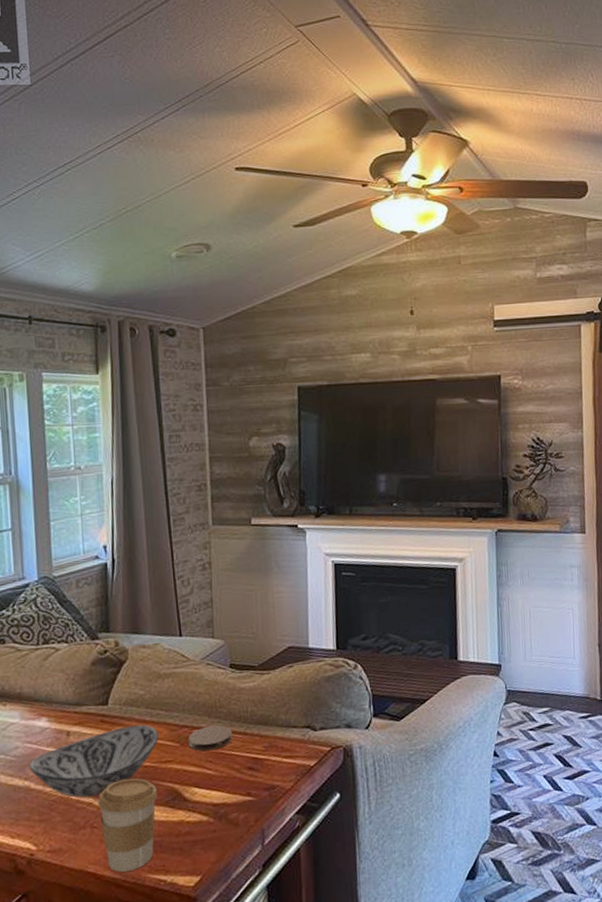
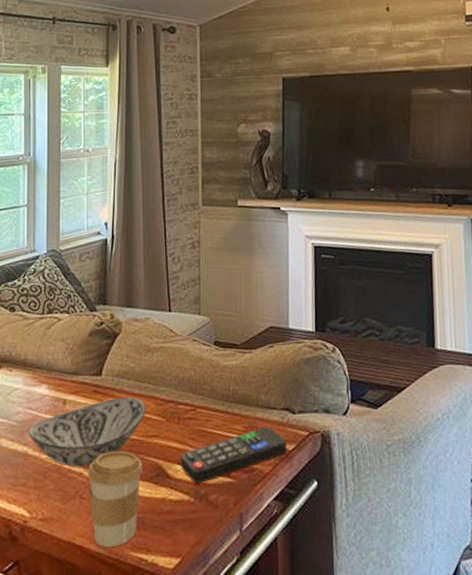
coaster: present [188,725,233,752] -> none [173,402,215,428]
remote control: none [197,745,308,805] -> present [180,427,287,485]

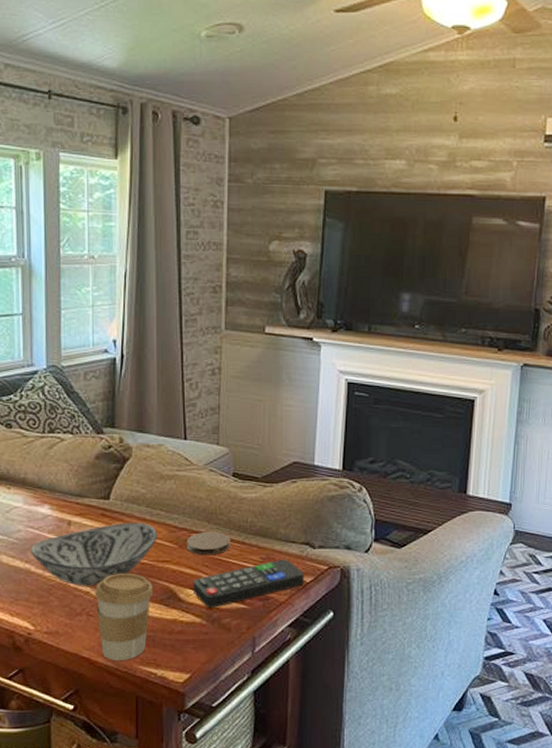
coaster: none [173,402,215,428] -> present [187,531,230,556]

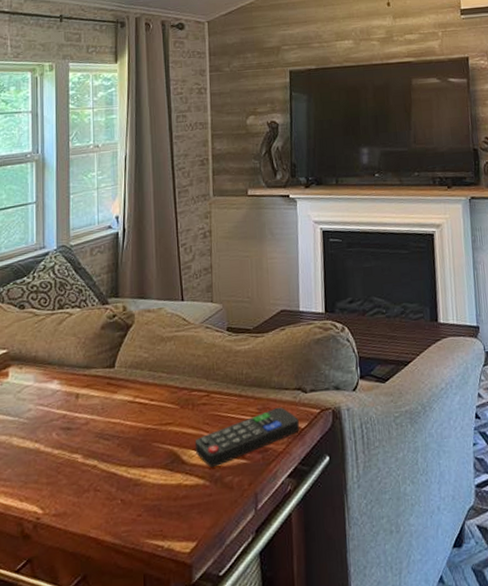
decorative bowl: present [31,522,158,586] -> none [40,387,160,460]
coffee cup: present [95,573,153,660] -> none [101,440,157,537]
coaster: present [187,531,230,556] -> none [187,387,229,414]

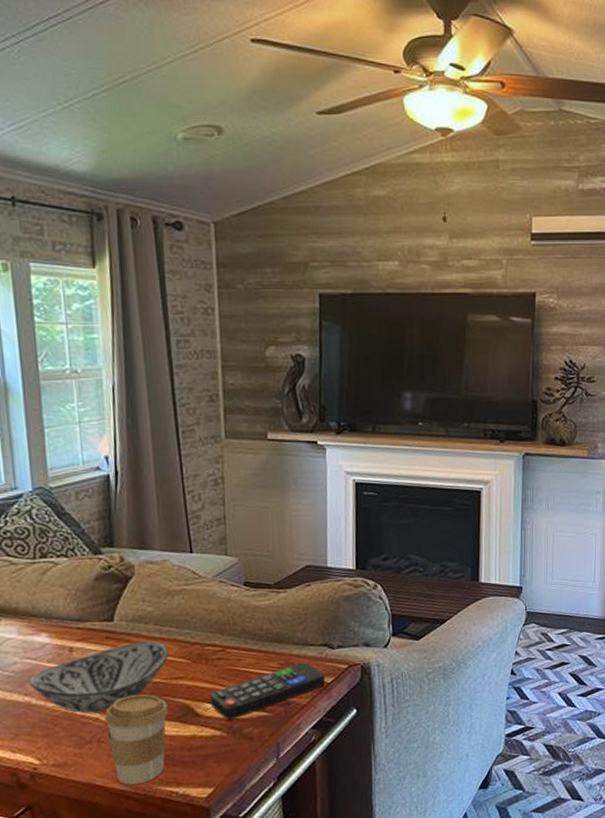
decorative bowl: none [40,387,160,460] -> present [29,641,169,713]
coffee cup: none [101,440,157,537] -> present [104,694,168,785]

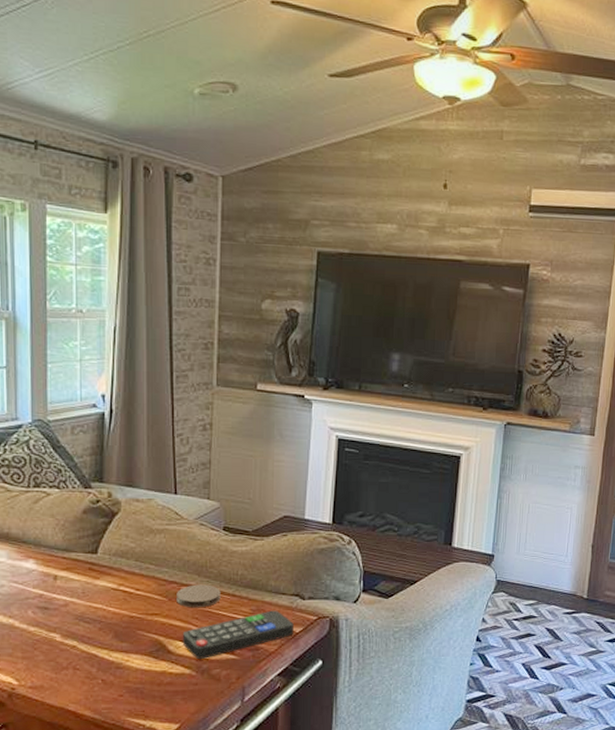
decorative bowl: present [29,641,169,713] -> none [15,576,147,640]
coffee cup: present [104,694,168,785] -> none [81,626,142,713]
coaster: none [200,642,247,668] -> present [177,584,221,608]

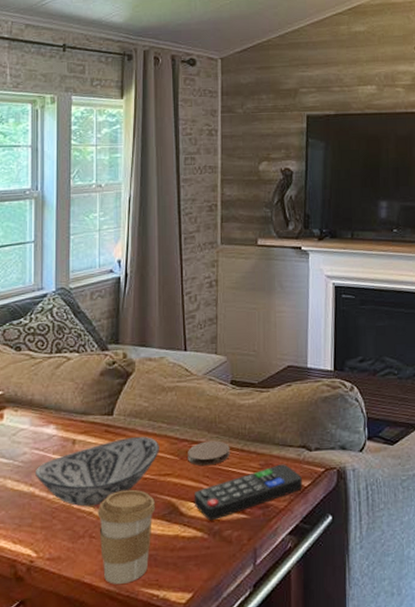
decorative bowl: none [15,576,147,640] -> present [36,436,159,507]
coffee cup: none [81,626,142,713] -> present [97,489,155,584]

